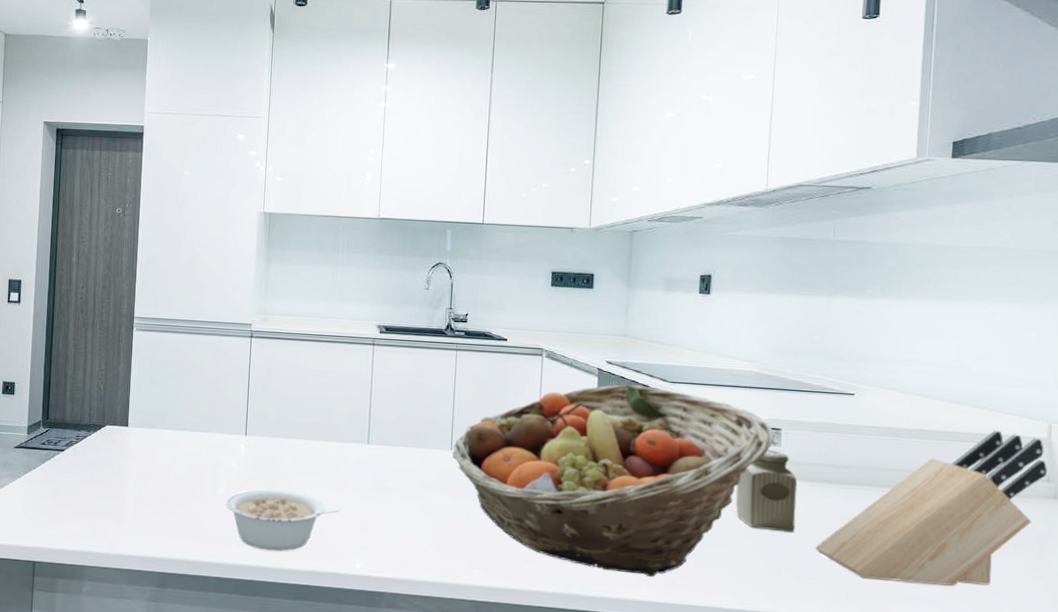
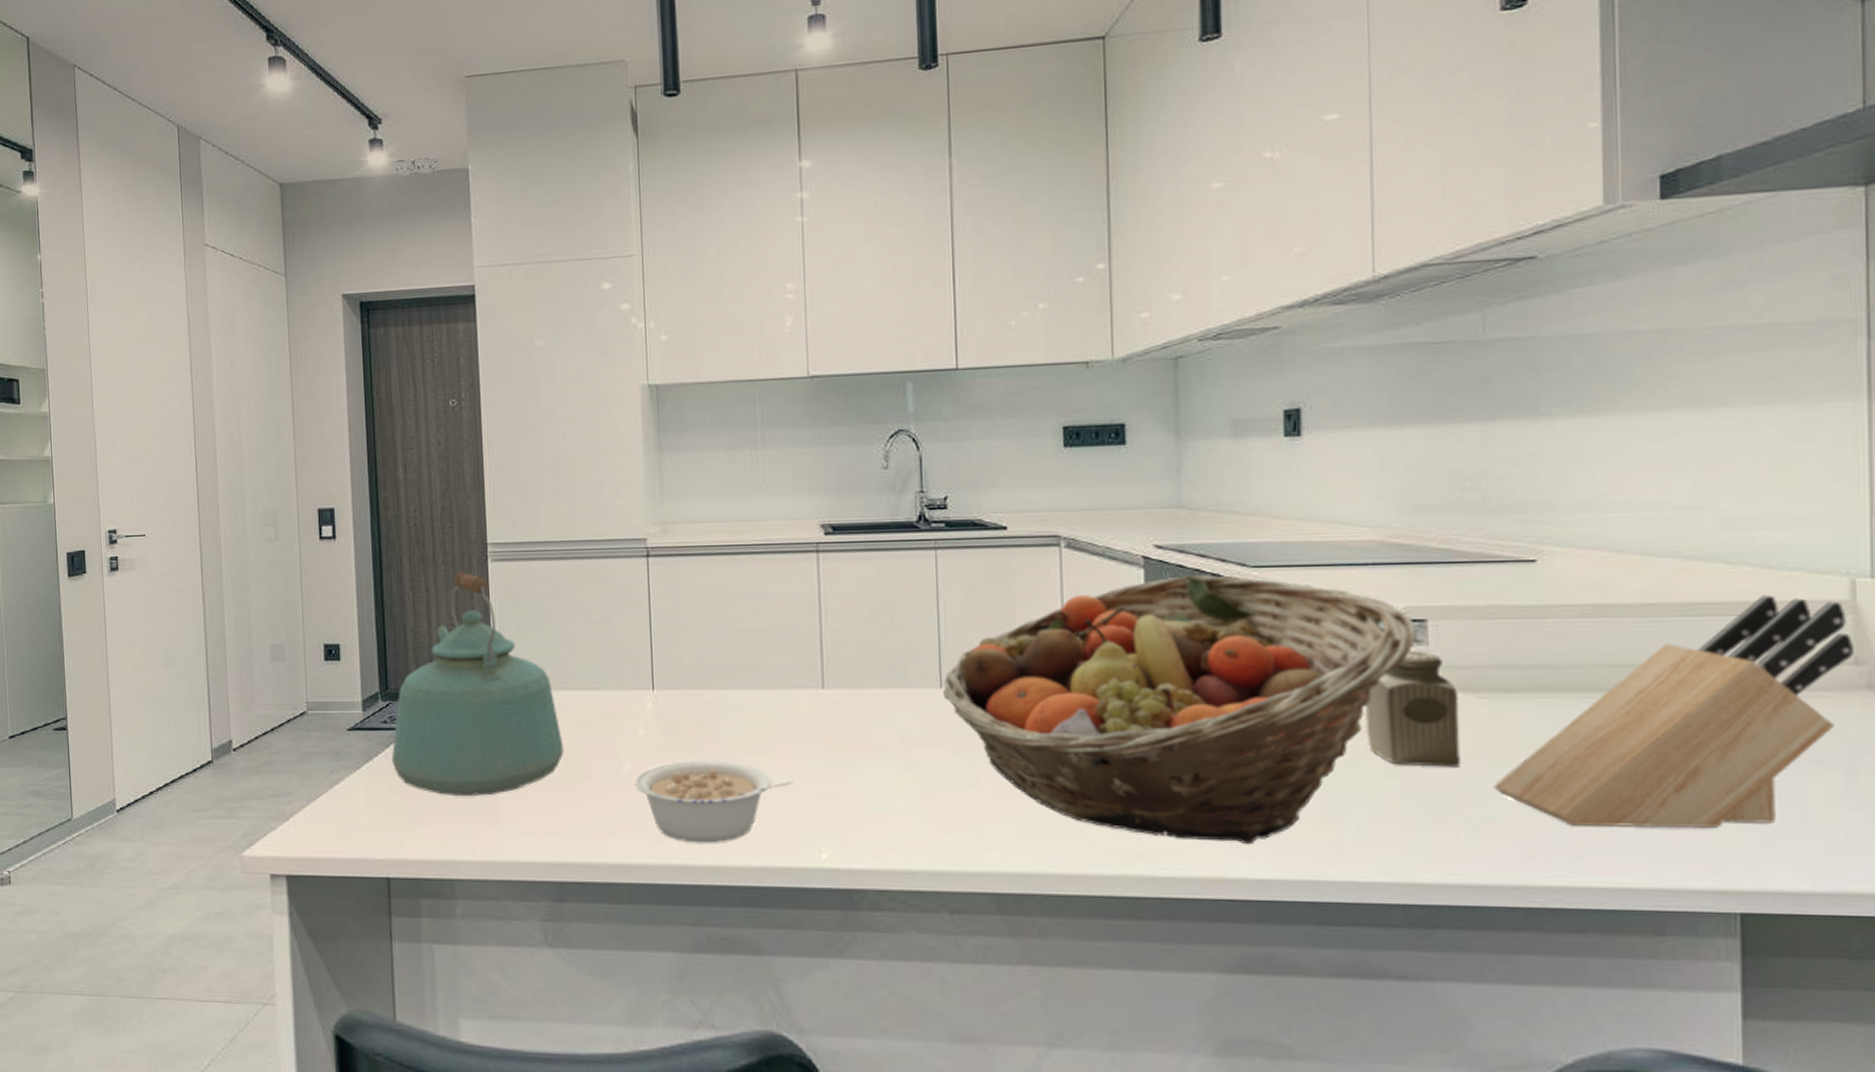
kettle: none [45,336,176,504] -> present [391,571,564,797]

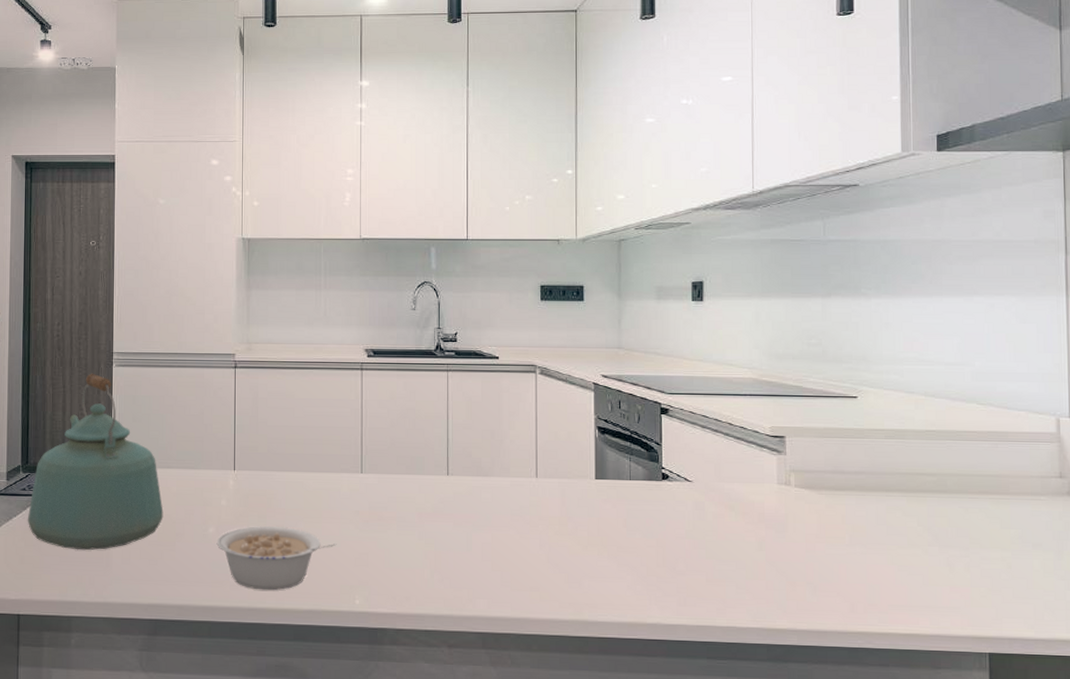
fruit basket: present [942,574,1417,845] -> none [448,397,779,599]
salt shaker: present [1365,649,1461,768] -> none [743,457,807,544]
knife block: present [1494,595,1854,828] -> none [828,427,1059,591]

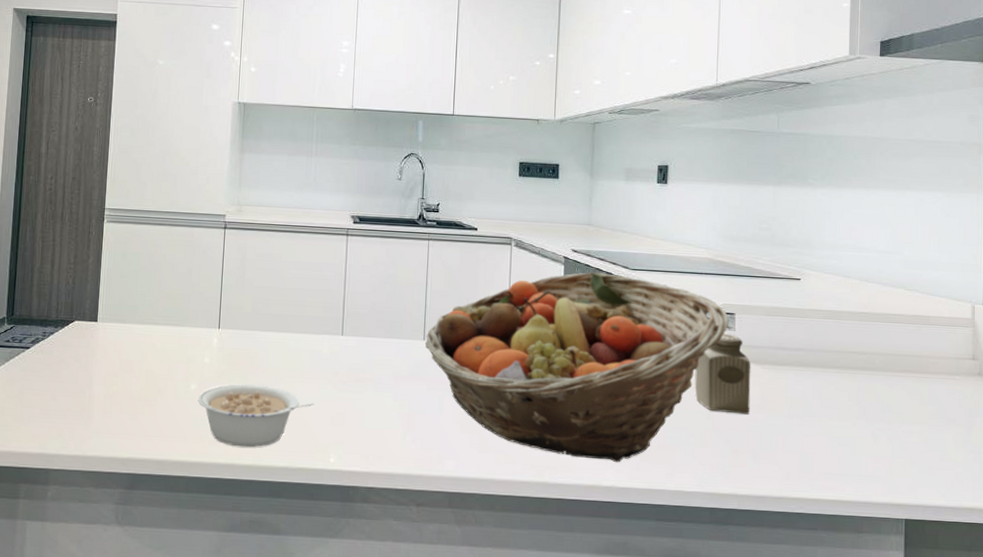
kettle: present [27,373,164,551] -> none [9,228,147,404]
fruit basket: none [448,397,779,599] -> present [424,271,729,463]
salt shaker: none [743,457,807,544] -> present [694,333,751,415]

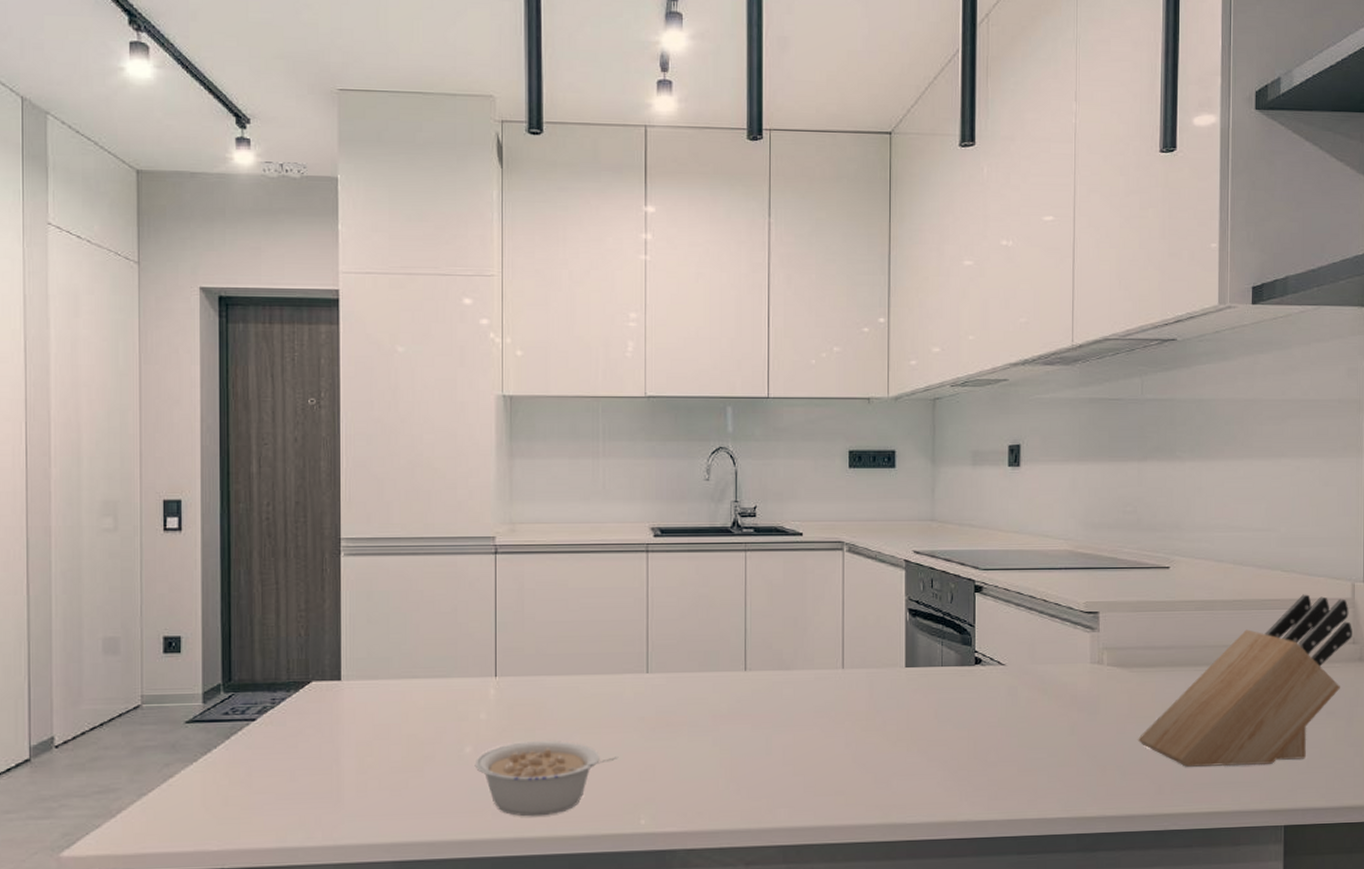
fruit basket: present [424,271,729,463] -> none [746,575,1092,794]
salt shaker: present [694,333,751,415] -> none [1056,635,1118,726]
knife block: none [768,312,972,462] -> present [1138,594,1352,767]

